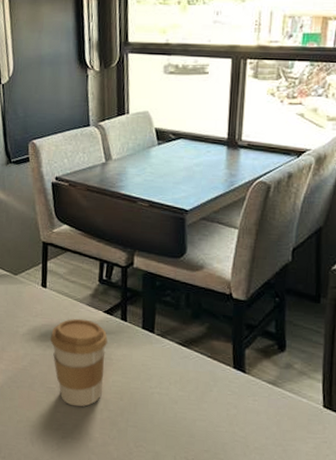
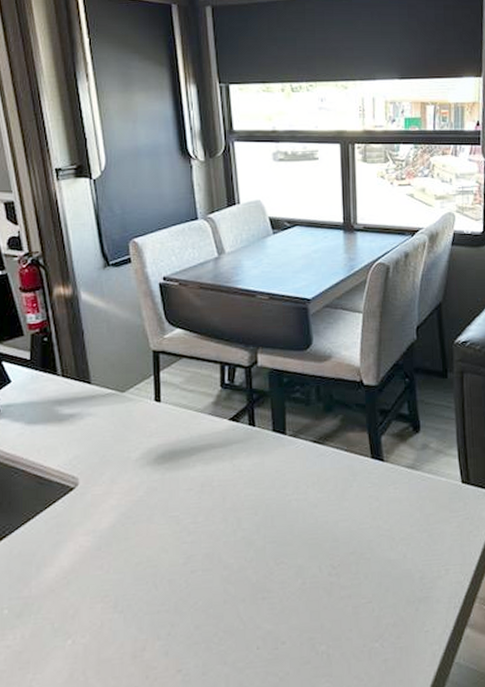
coffee cup: present [51,318,108,407] -> none [170,431,236,533]

